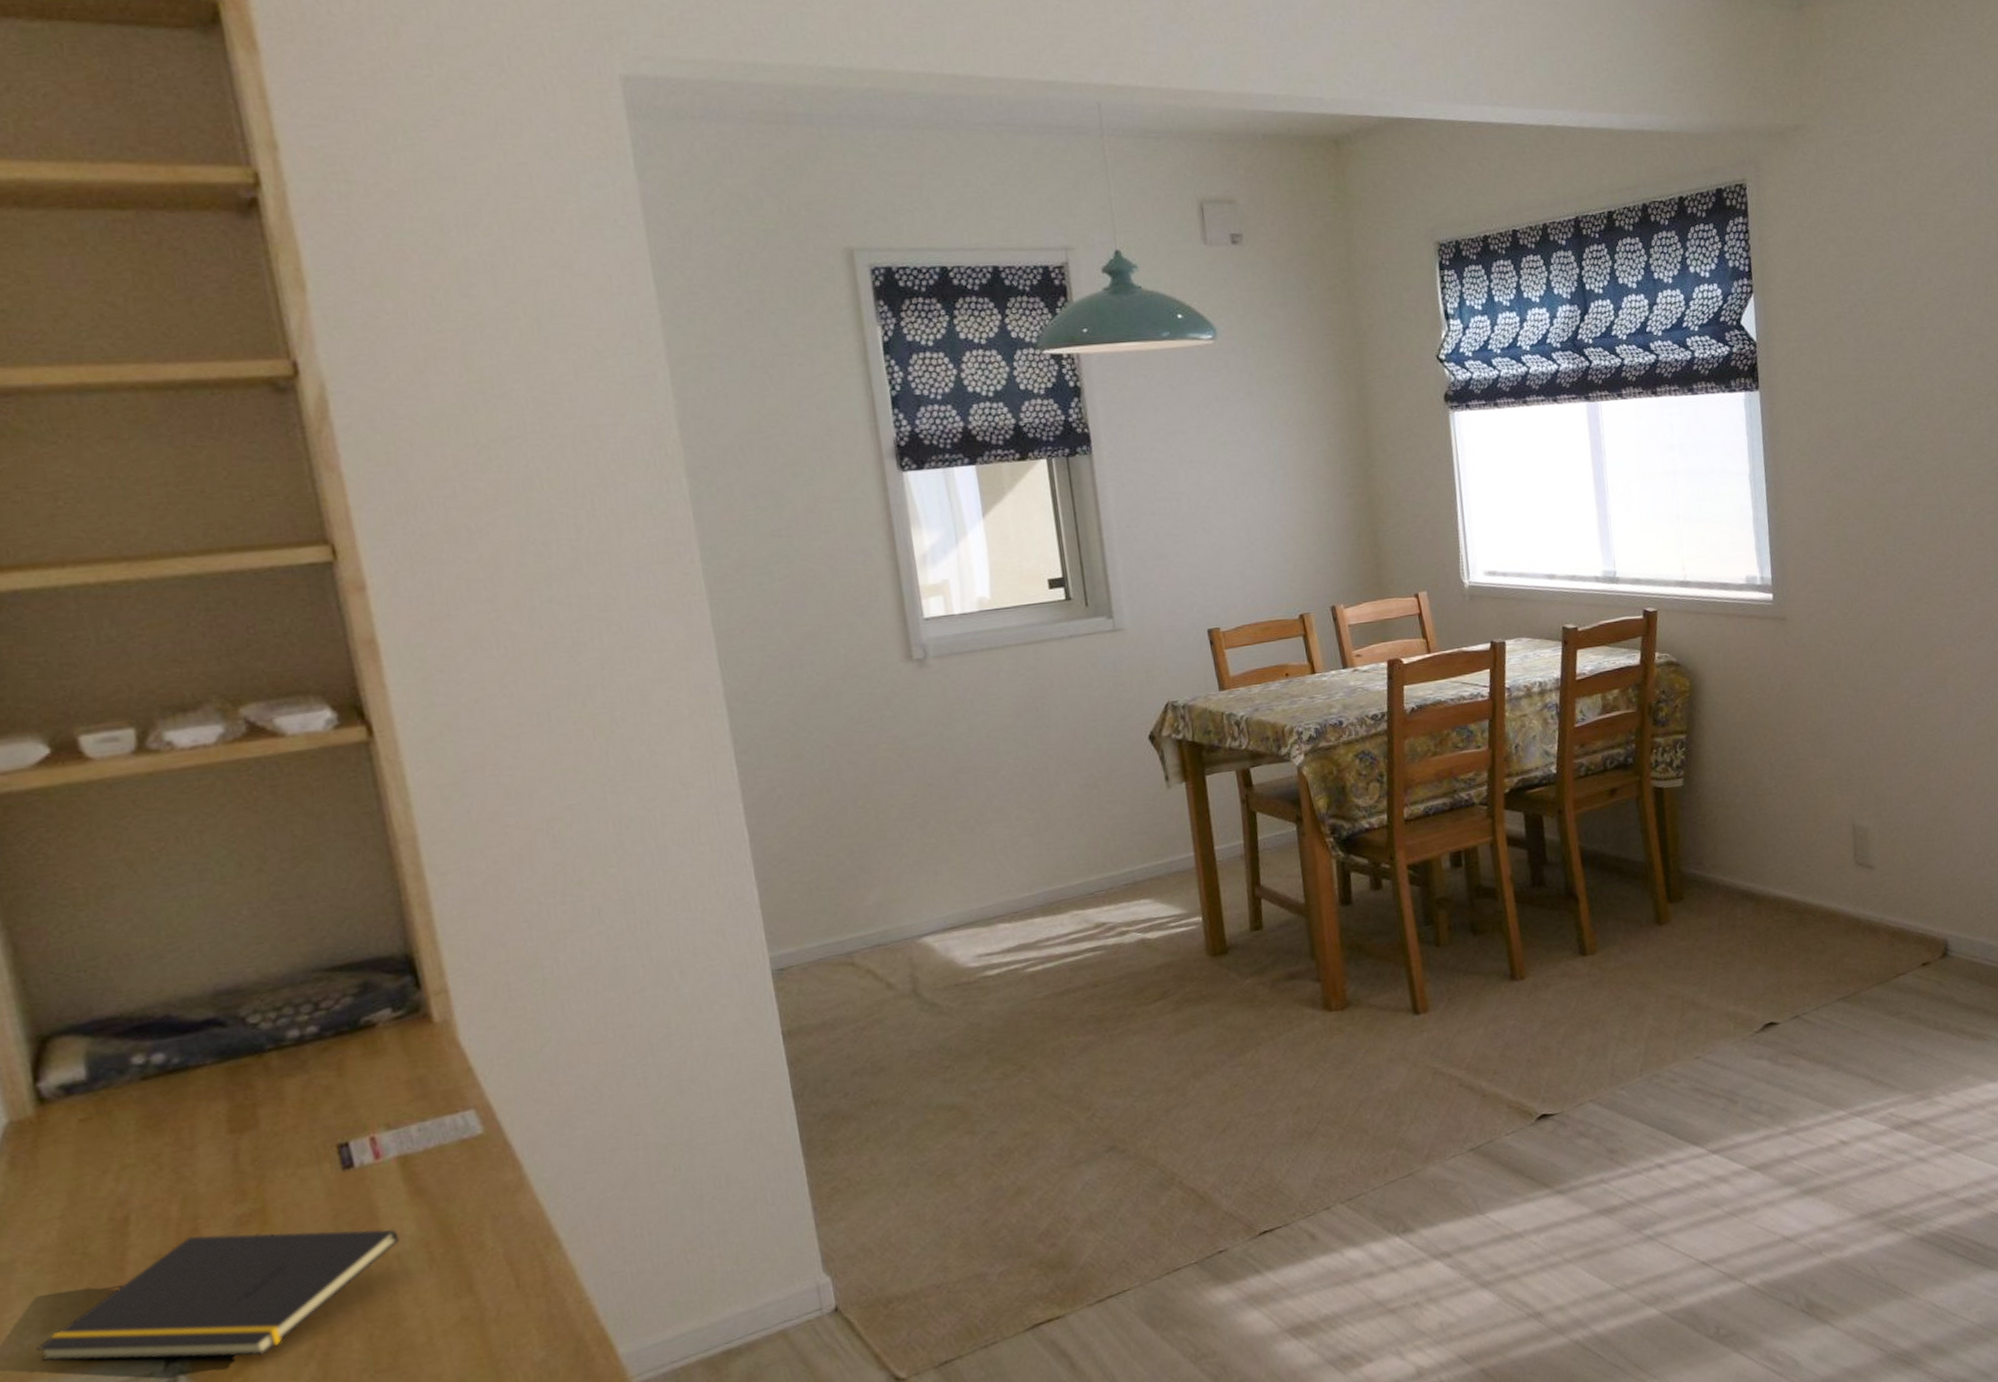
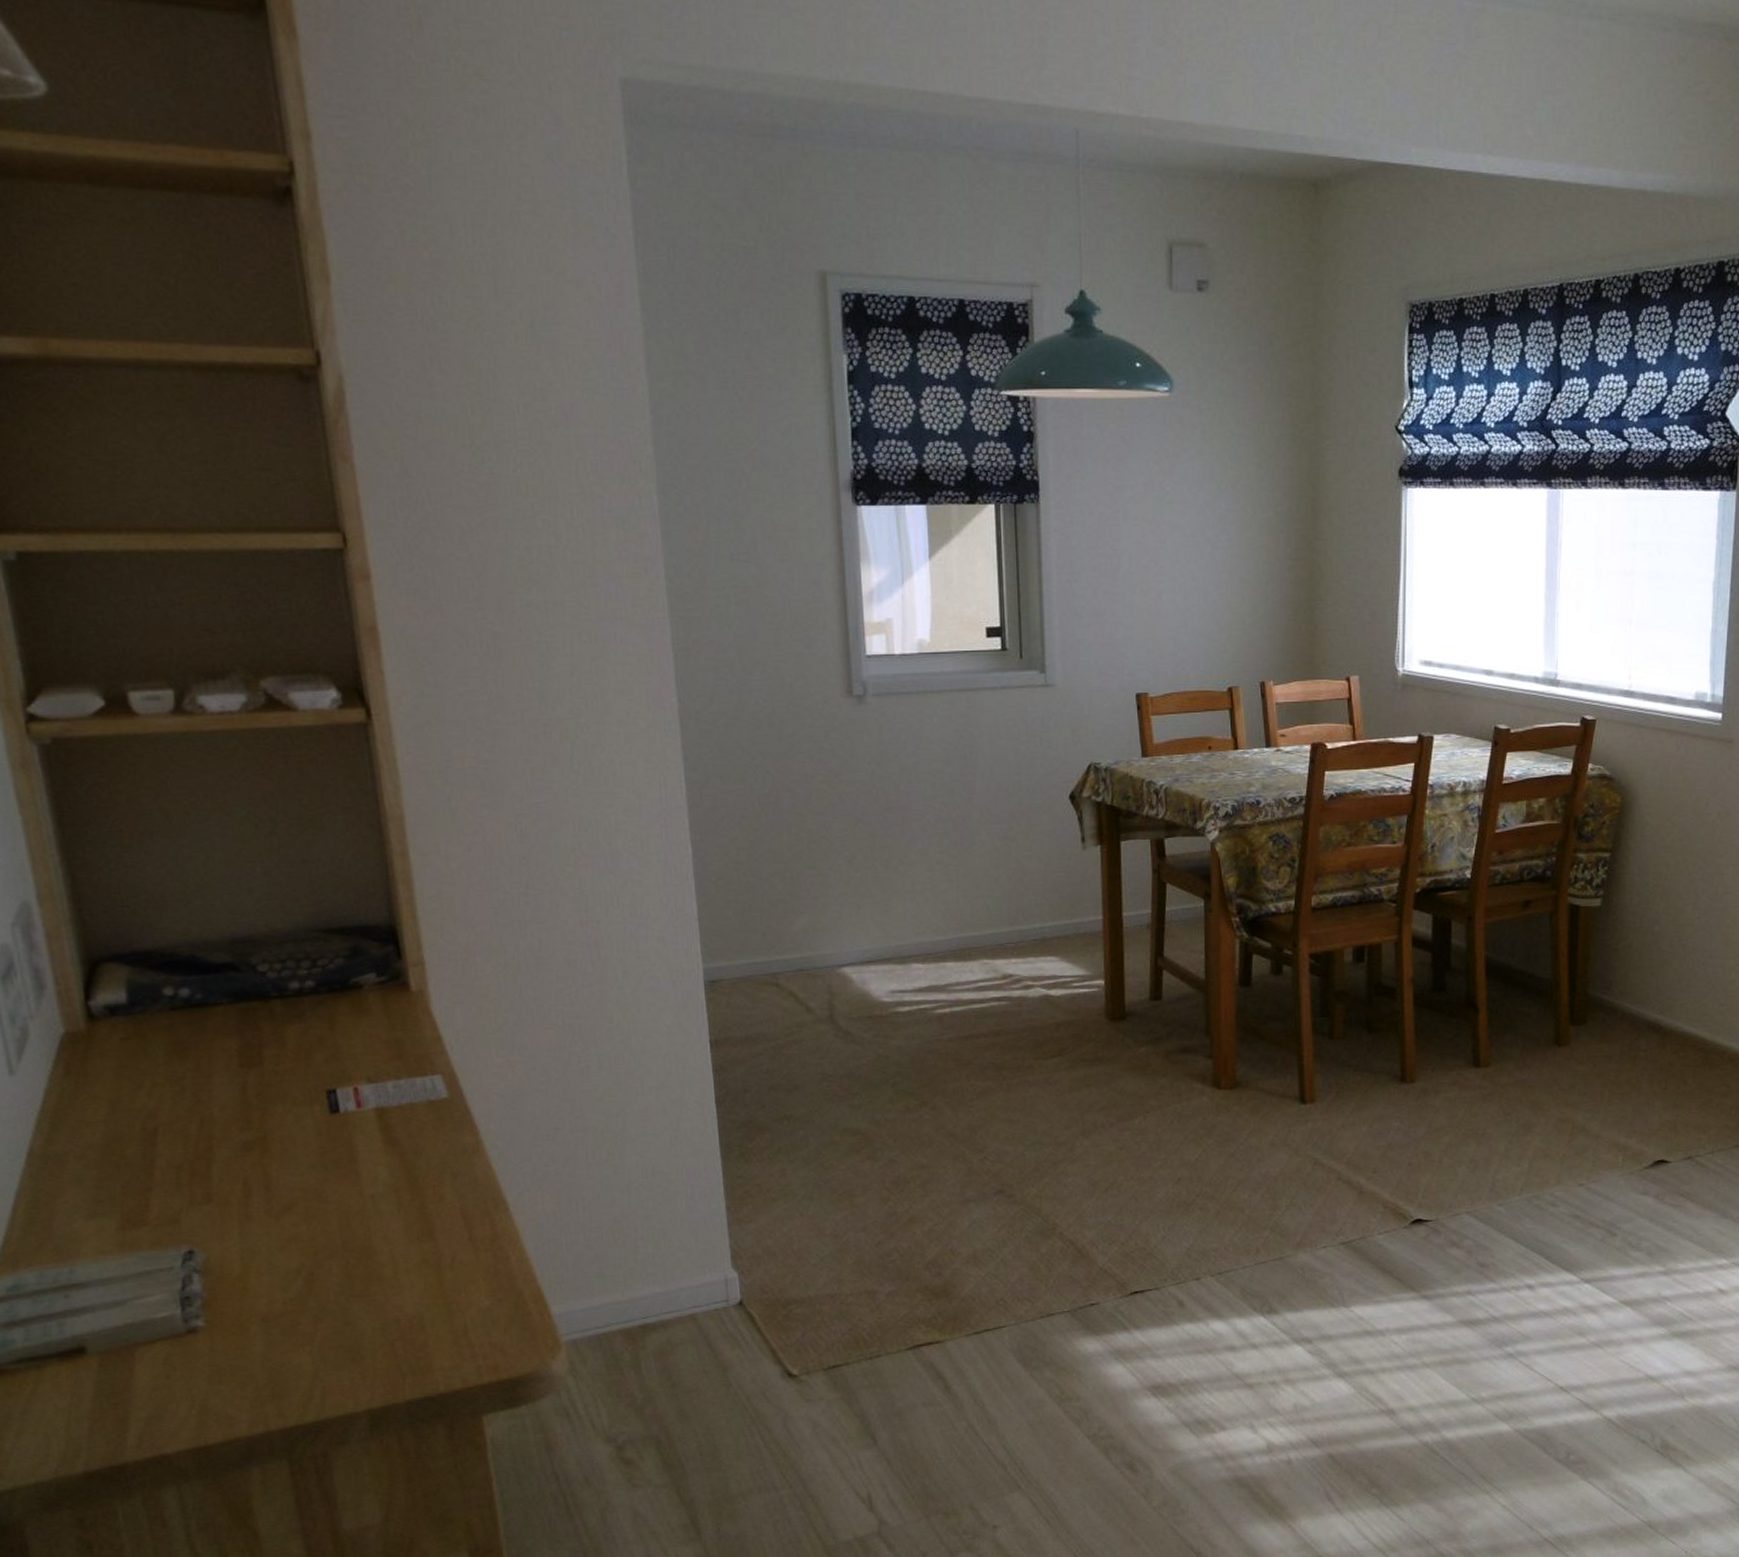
notepad: present [36,1228,400,1362] -> none [82,1153,375,1266]

